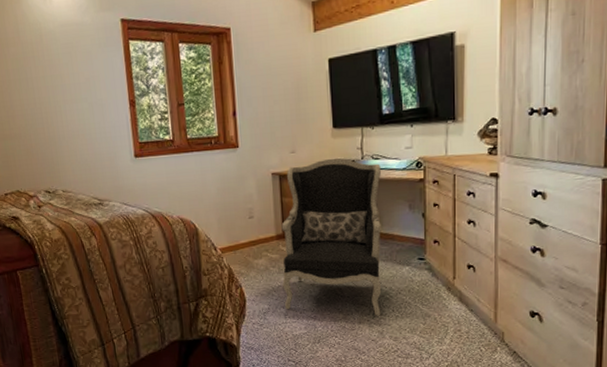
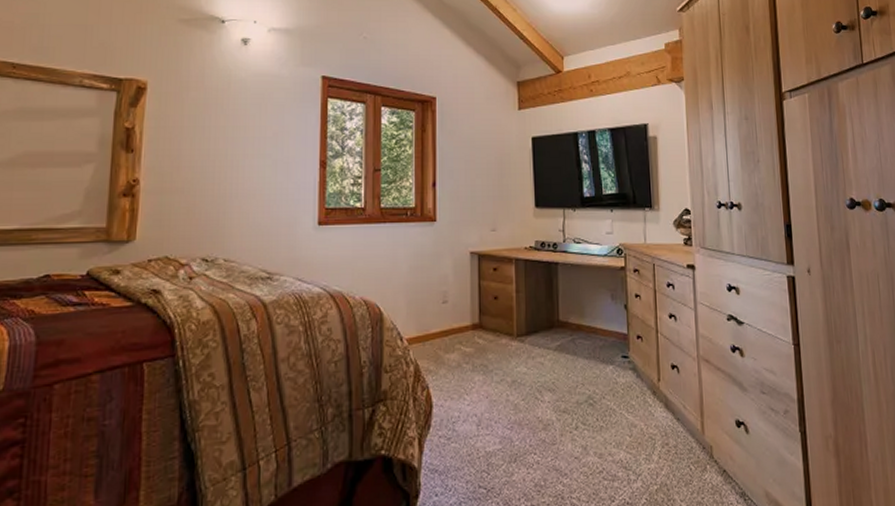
armchair: present [281,158,381,316] -> none [476,239,585,427]

